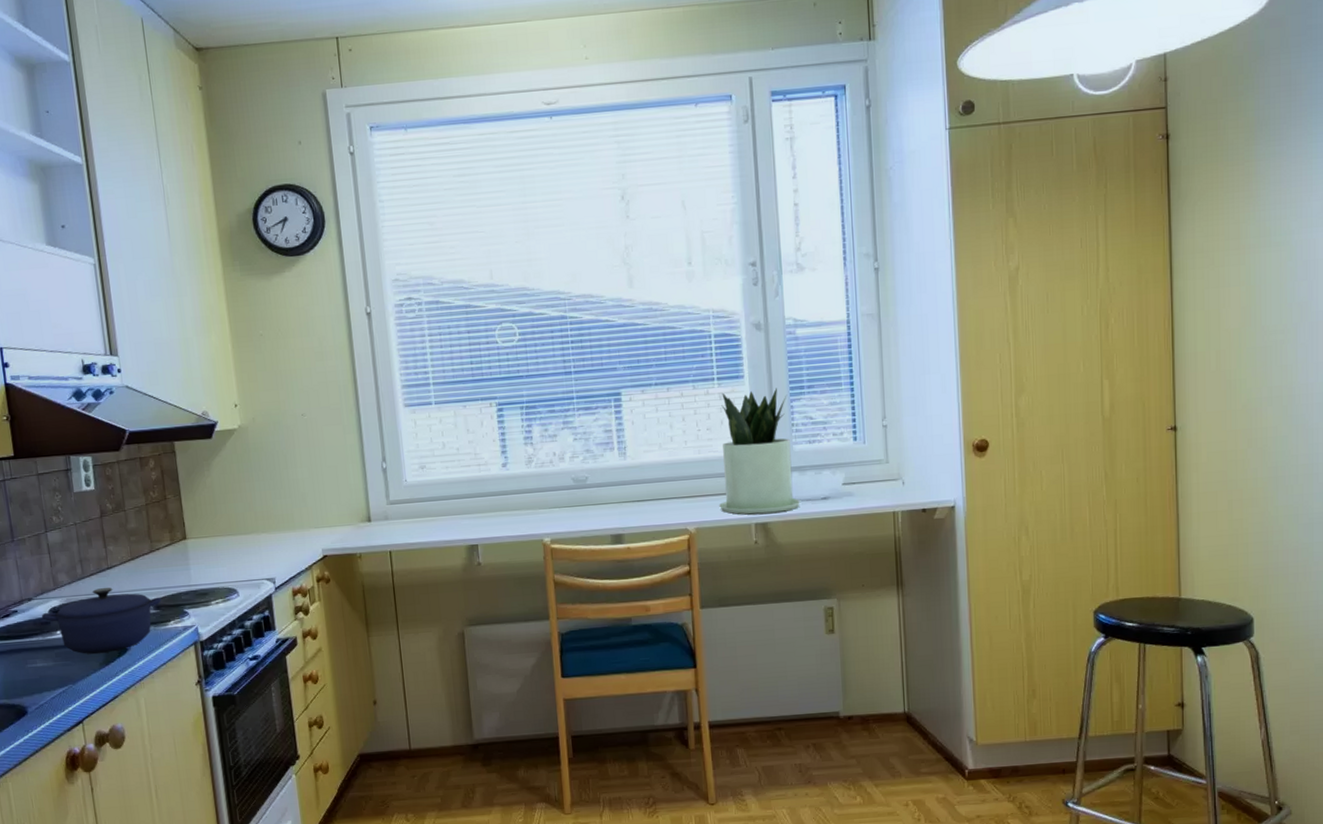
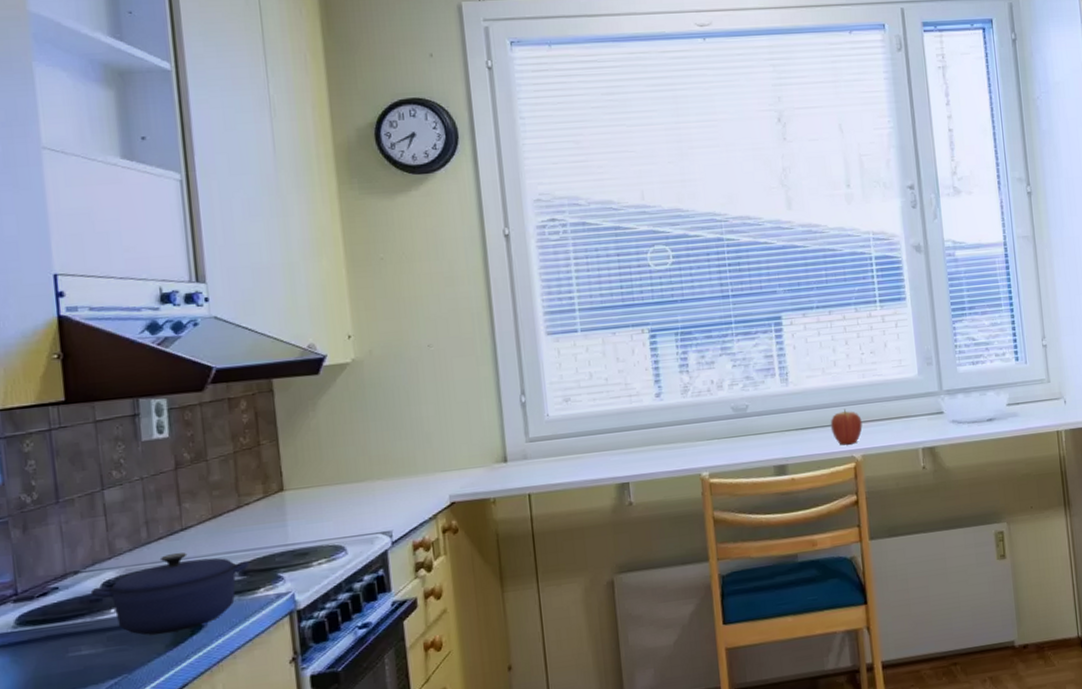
fruit: none [665,483,697,518] -> present [830,409,863,445]
planter: present [718,388,801,515] -> none [884,309,967,440]

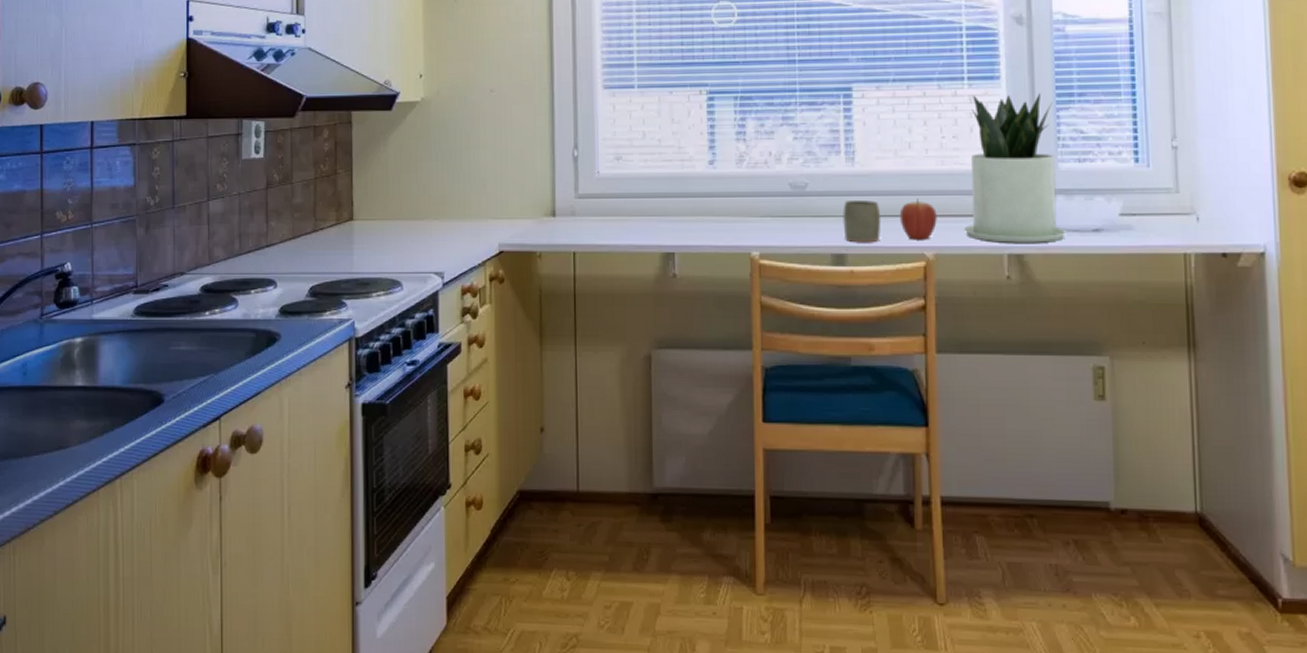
cooking pot: present [90,552,250,635] -> none [191,267,319,341]
mug: none [781,414,816,453] -> present [843,201,881,242]
planter: none [884,309,967,440] -> present [963,93,1067,244]

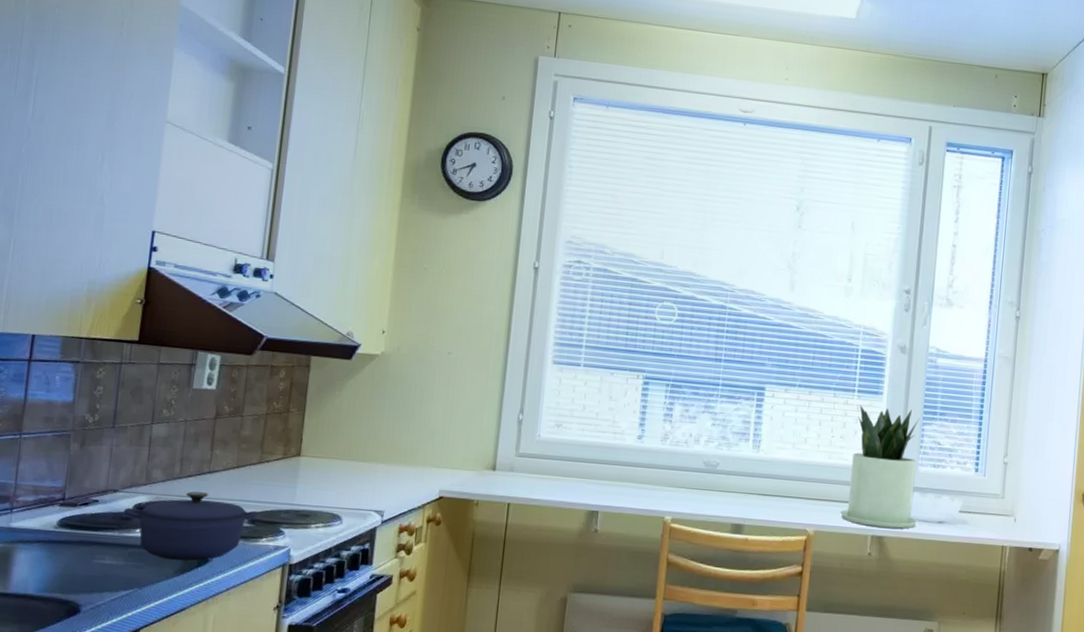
cooking pot: none [191,267,319,341] -> present [123,491,259,561]
mug: present [843,201,881,242] -> none [743,481,776,517]
fruit: present [899,199,937,240] -> none [790,484,821,519]

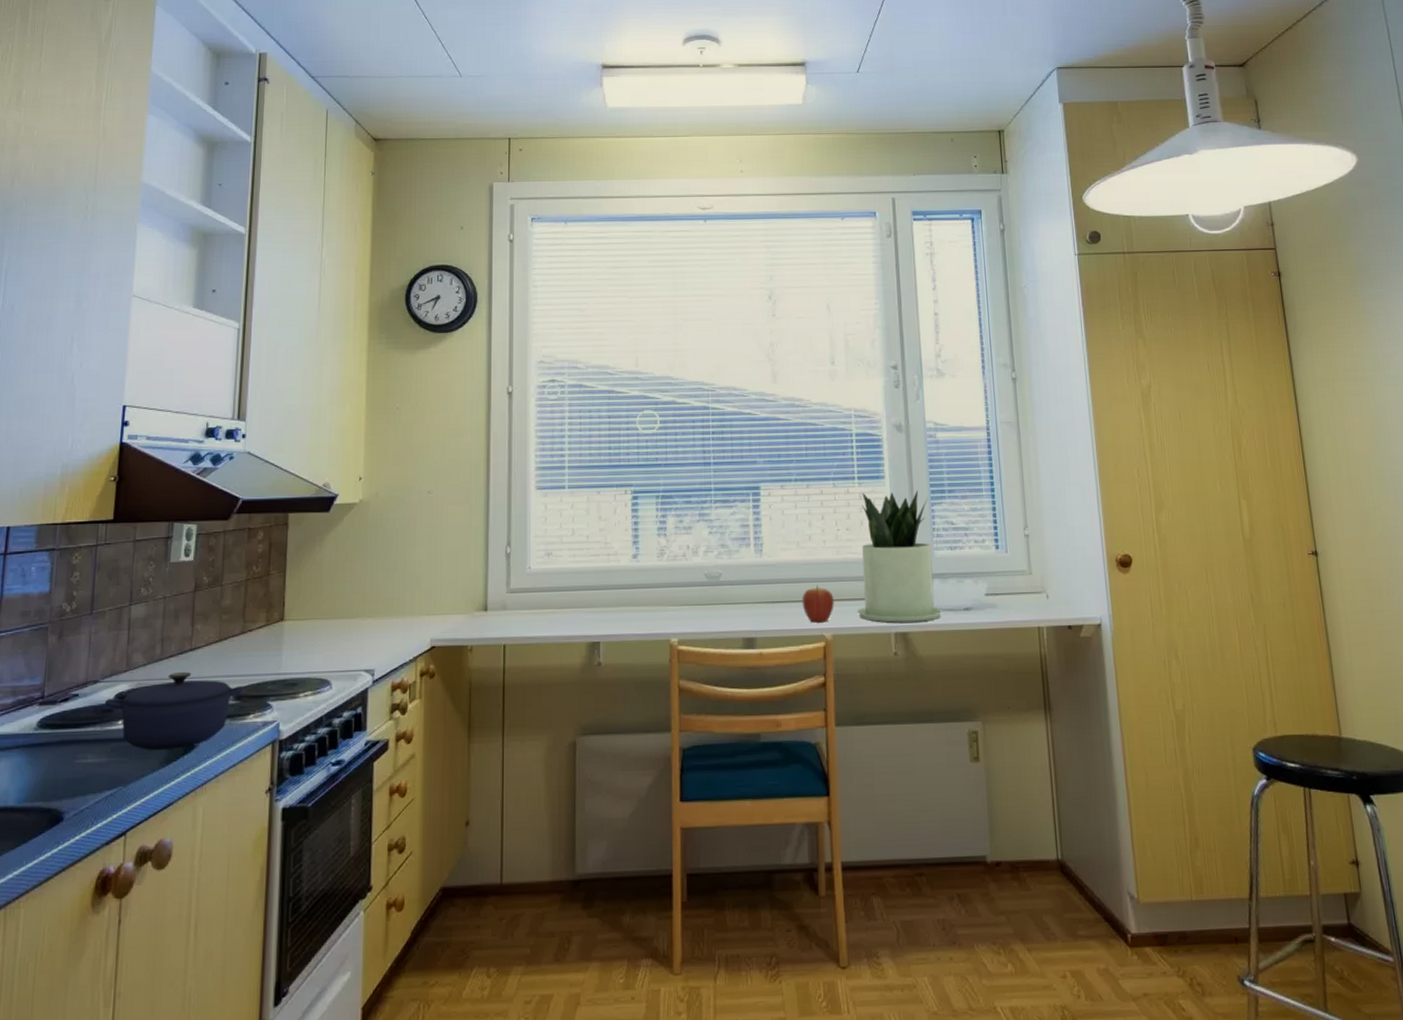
fruit: none [790,484,821,519] -> present [802,585,834,623]

